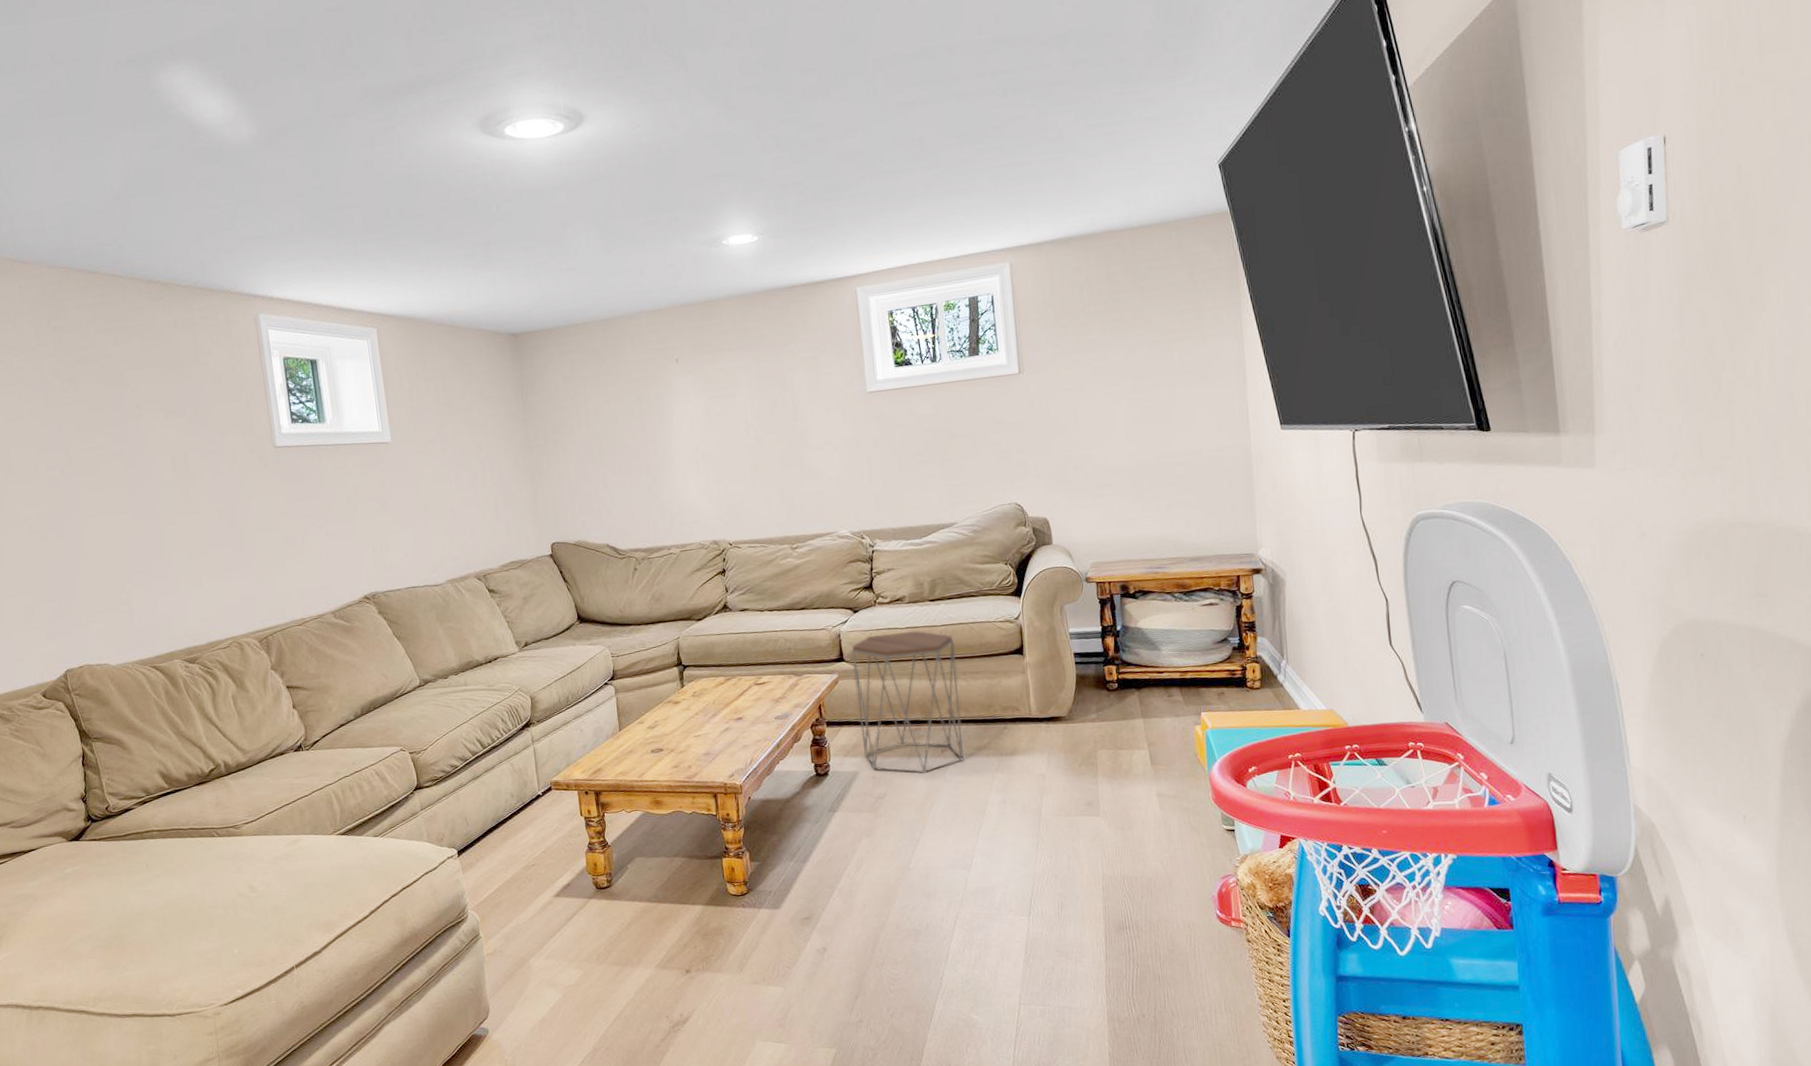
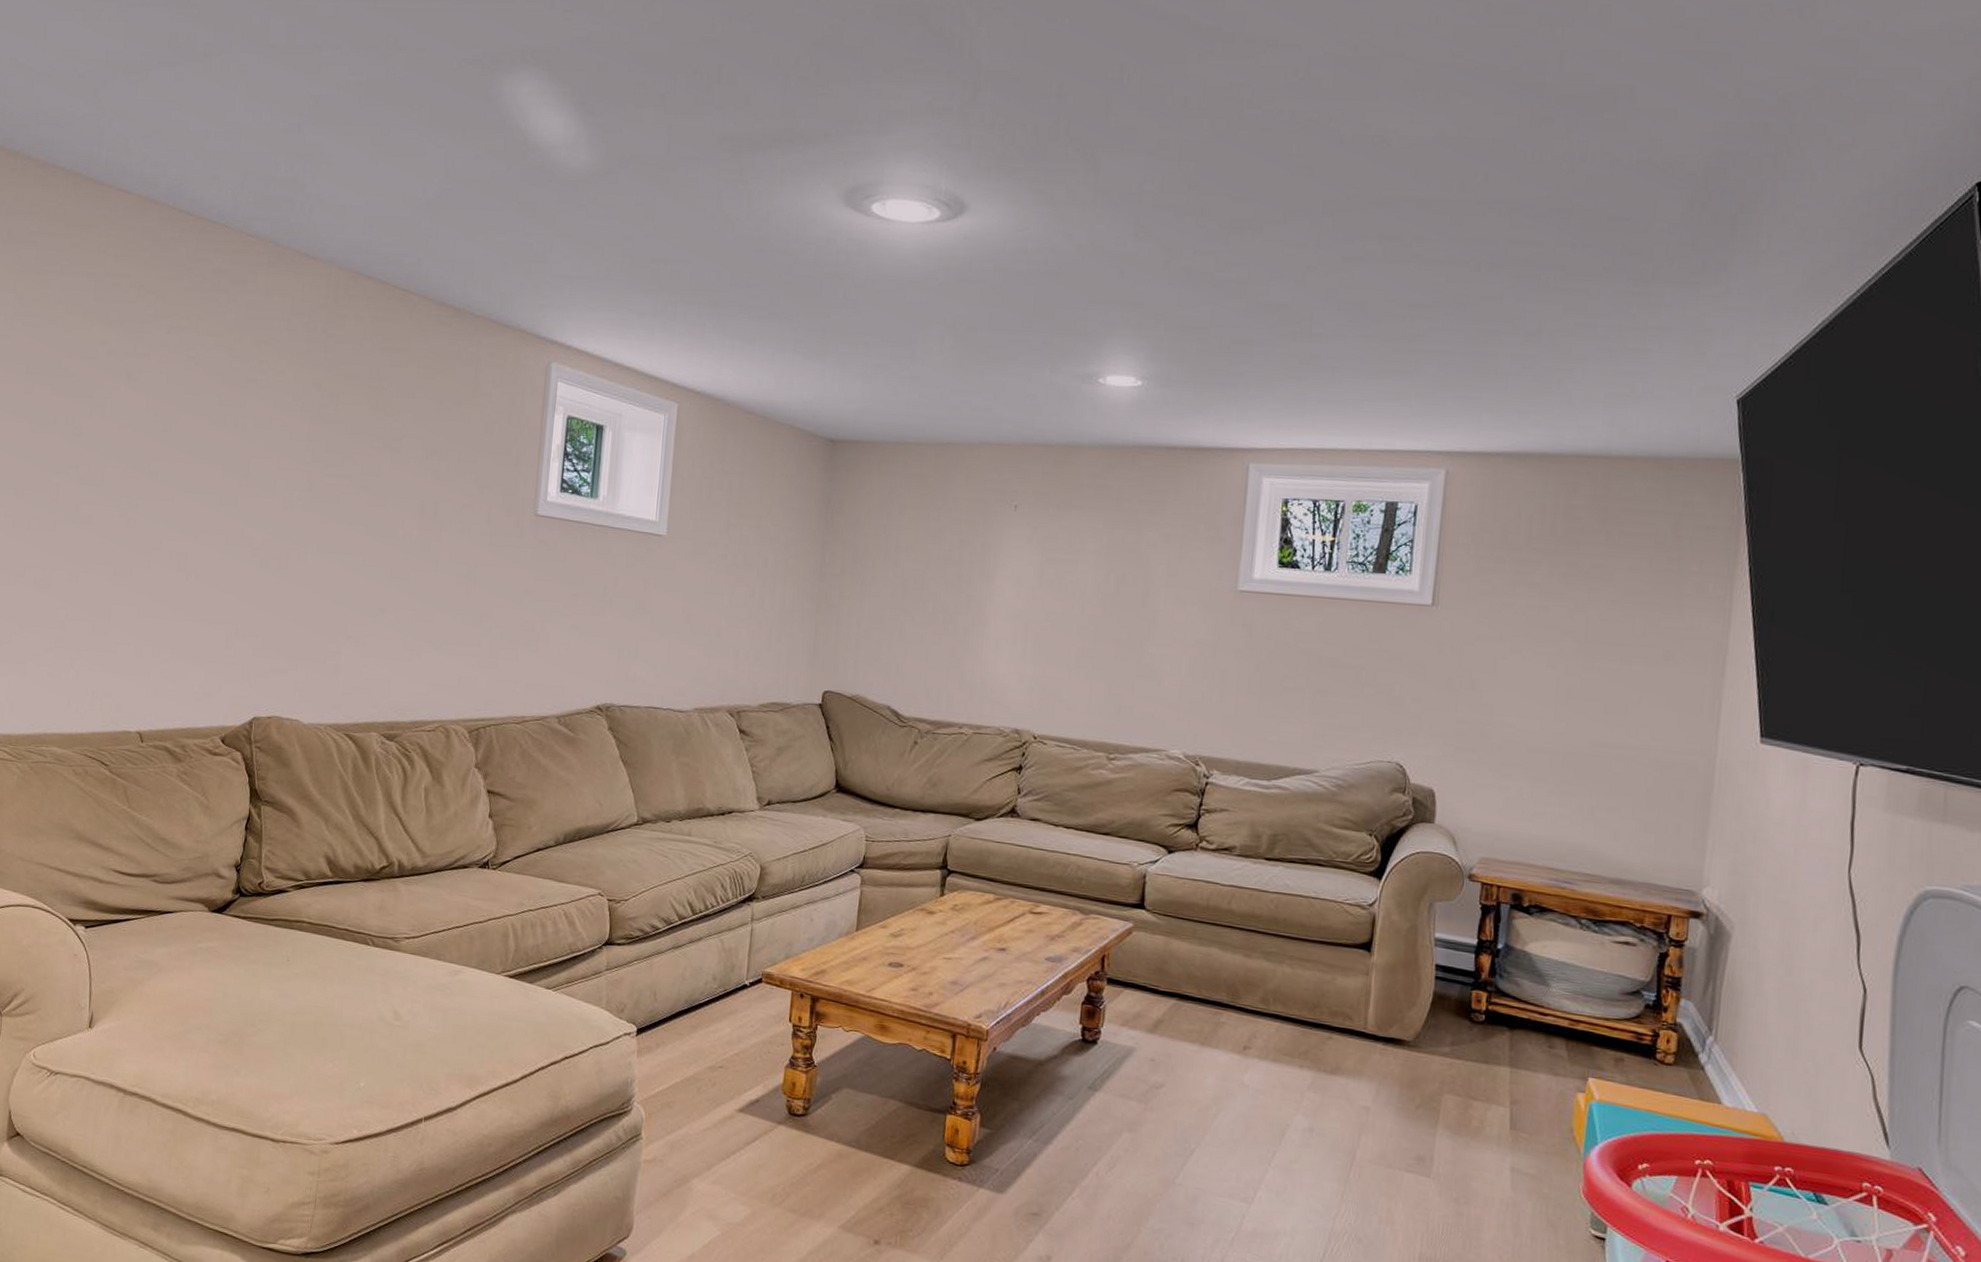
side table: present [852,630,965,774] -> none [1147,885,1286,1071]

